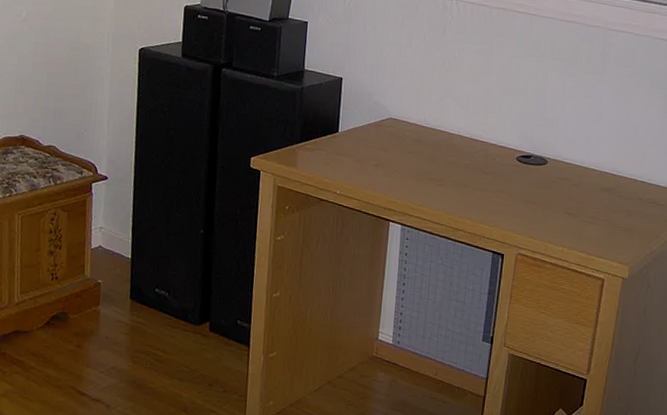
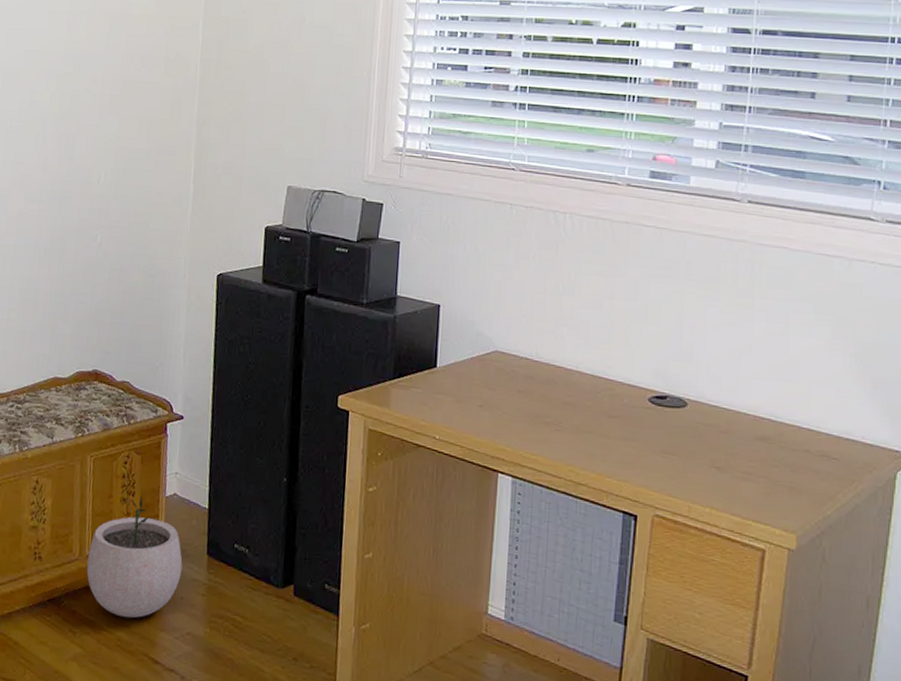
plant pot: none [16,249,107,357] -> present [86,496,183,618]

